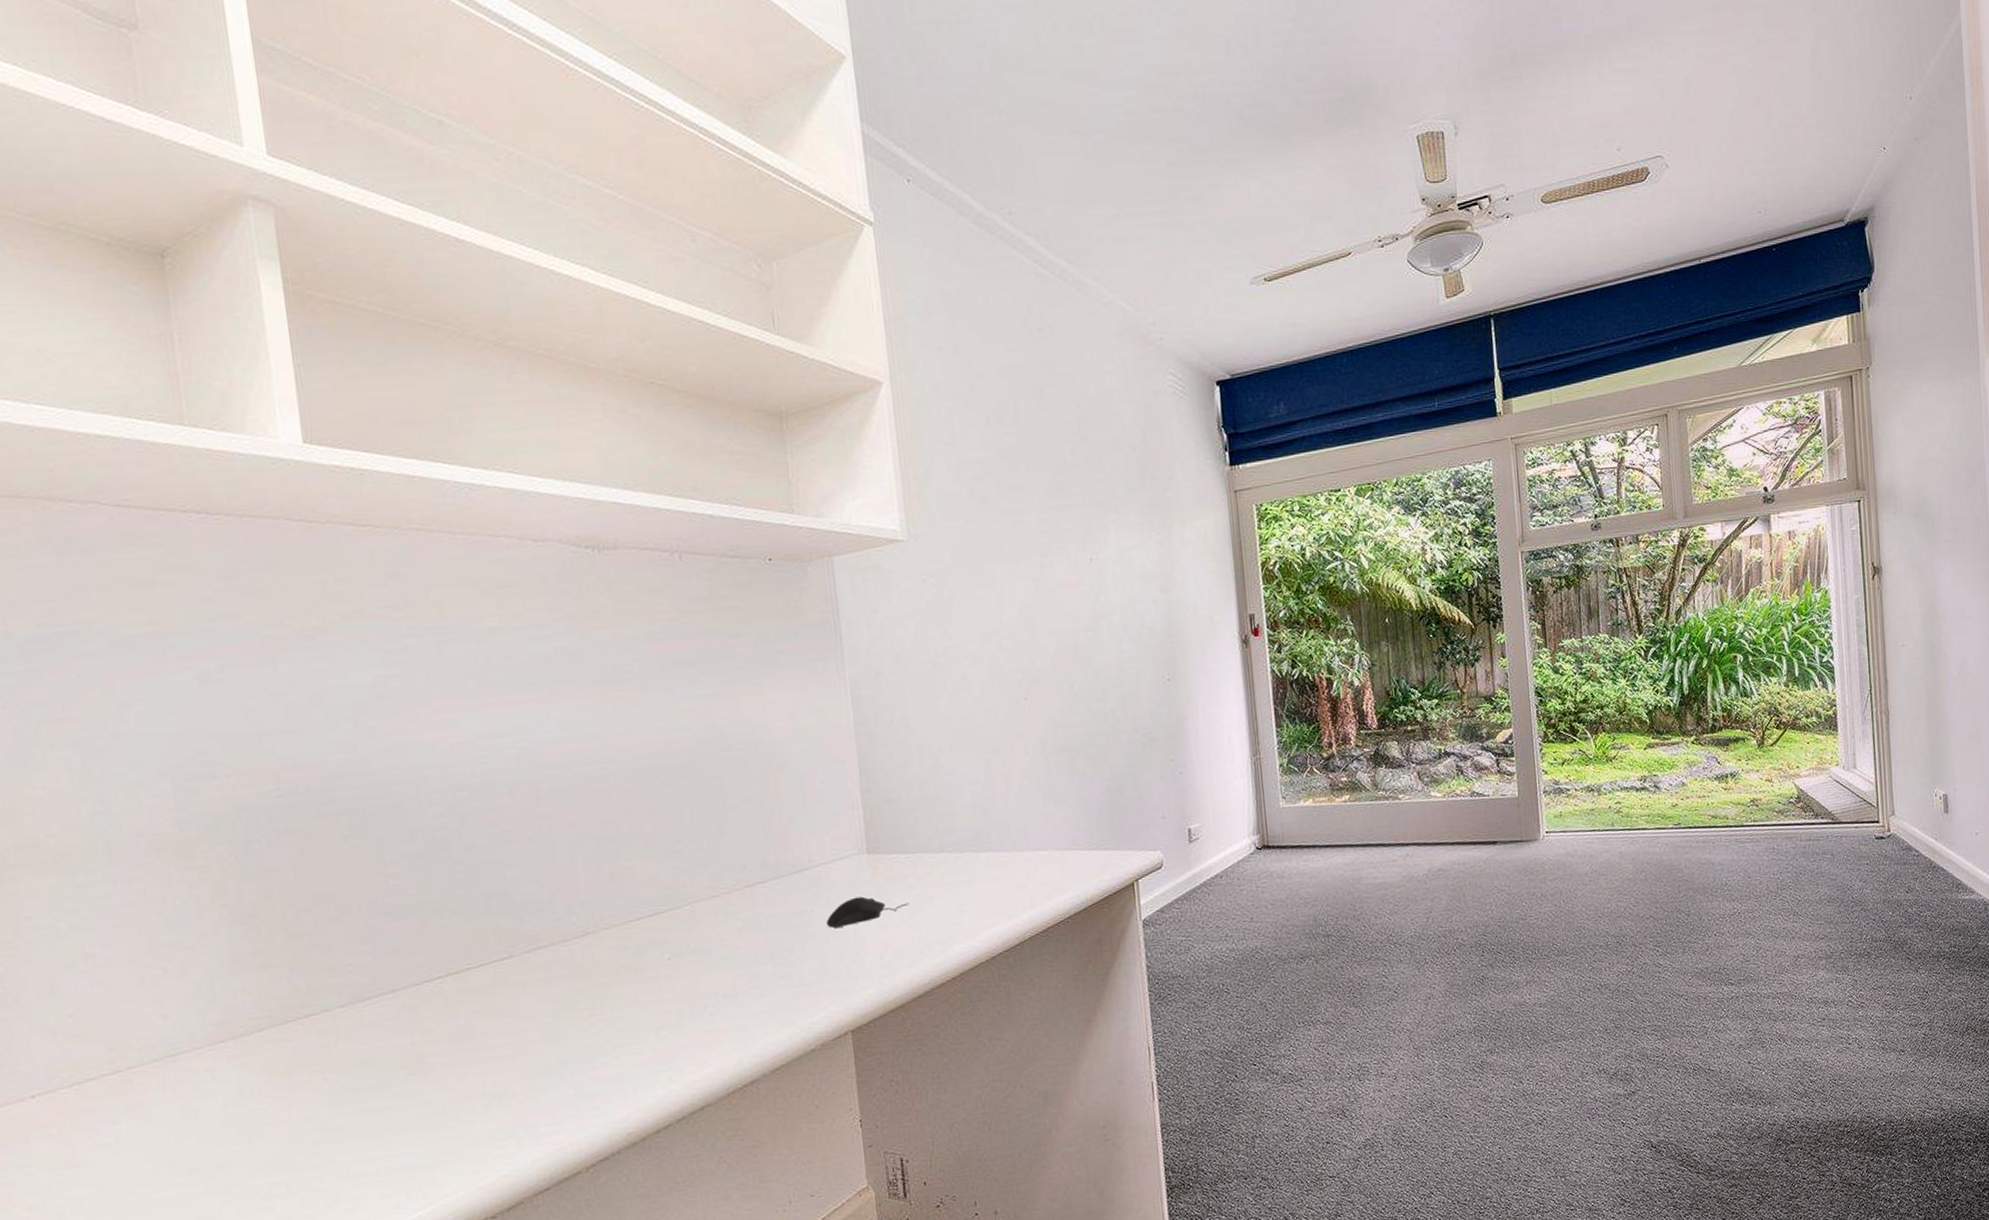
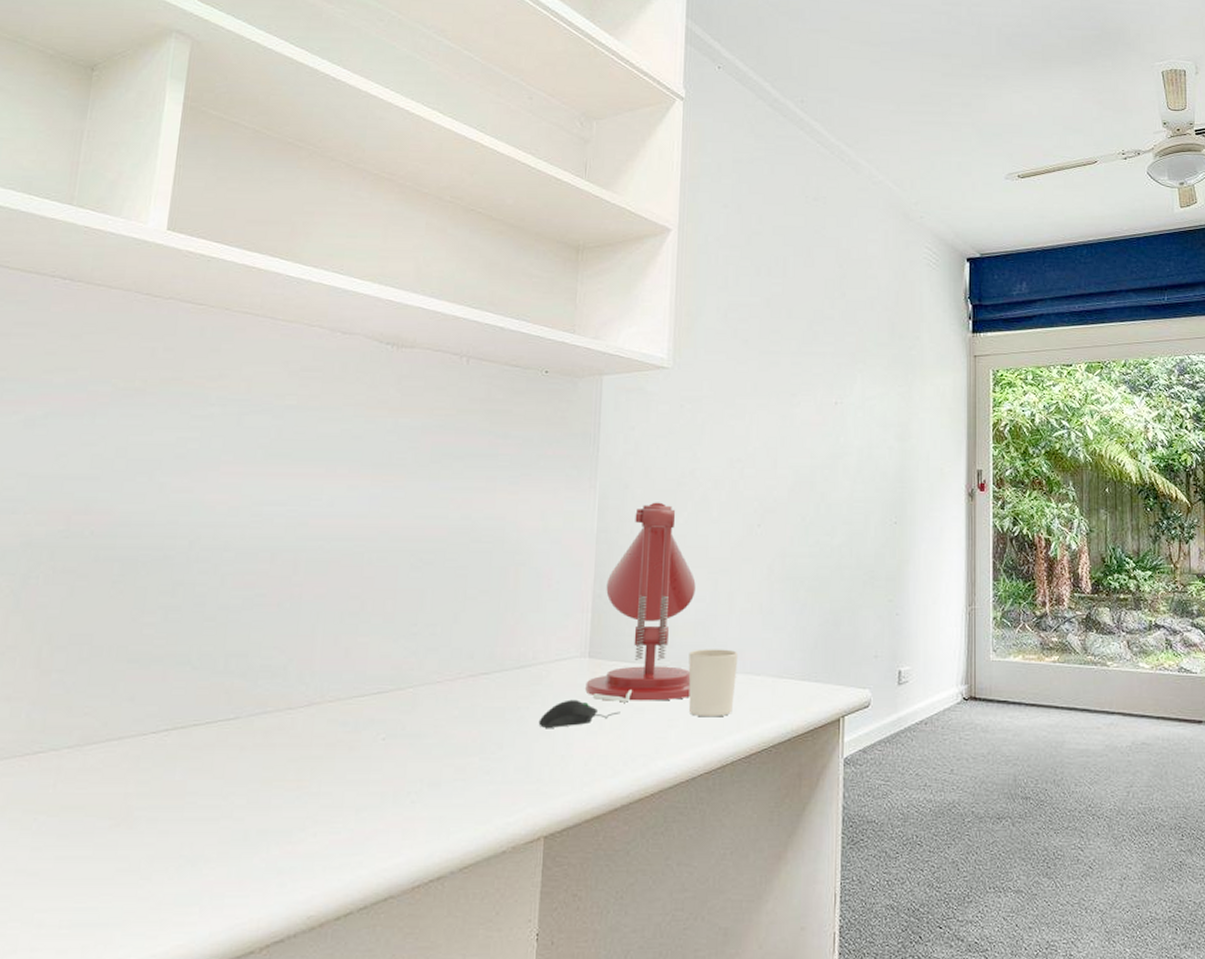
desk lamp: none [868,686,978,894] -> present [585,502,696,703]
mug: none [970,828,1024,898] -> present [688,649,739,717]

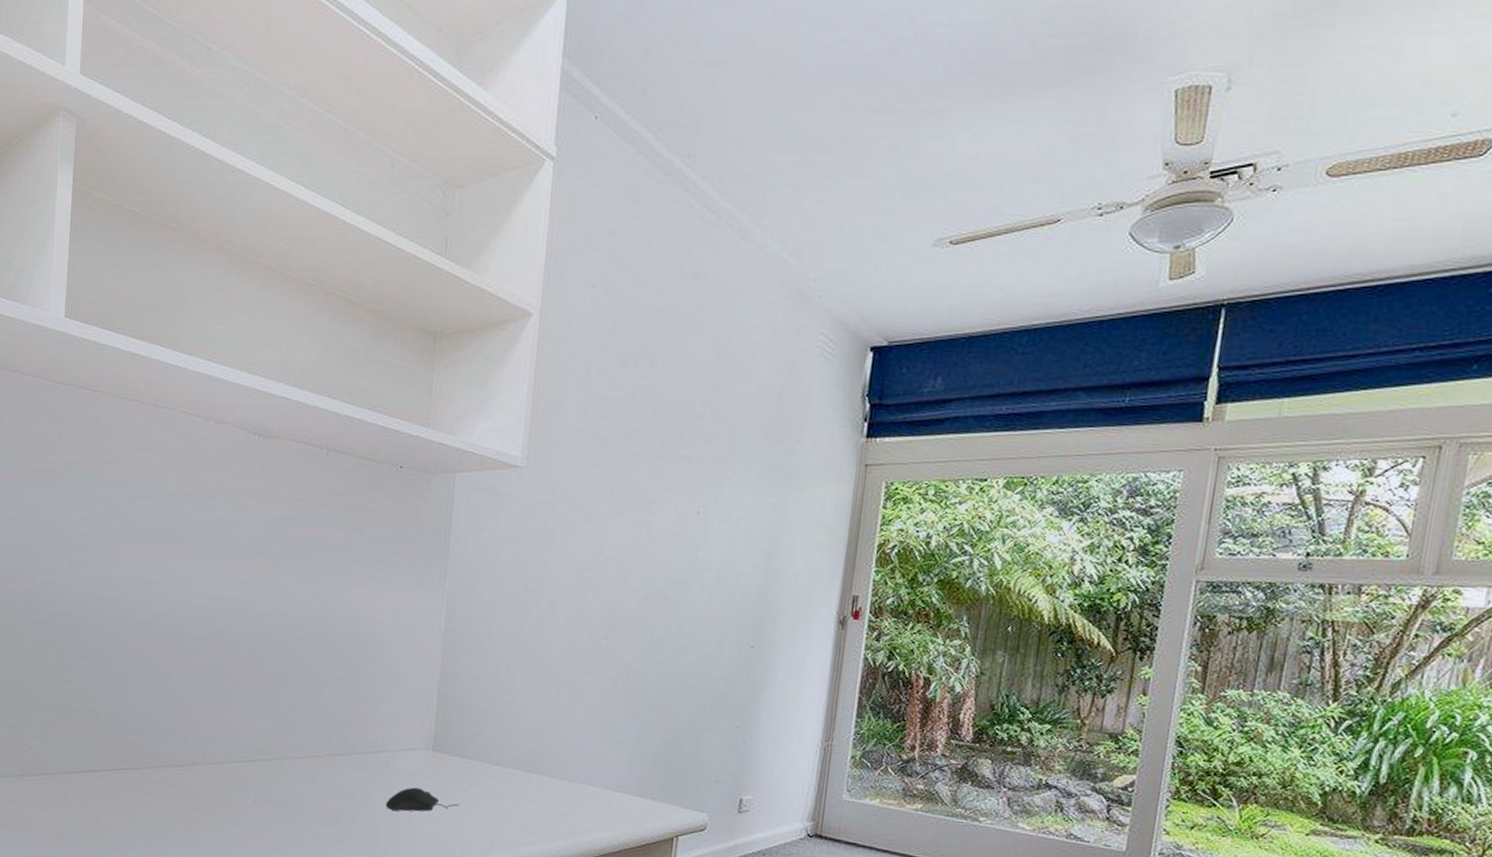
desk lamp: present [585,502,696,703] -> none [428,606,538,800]
mug: present [688,649,739,717] -> none [523,754,576,821]

